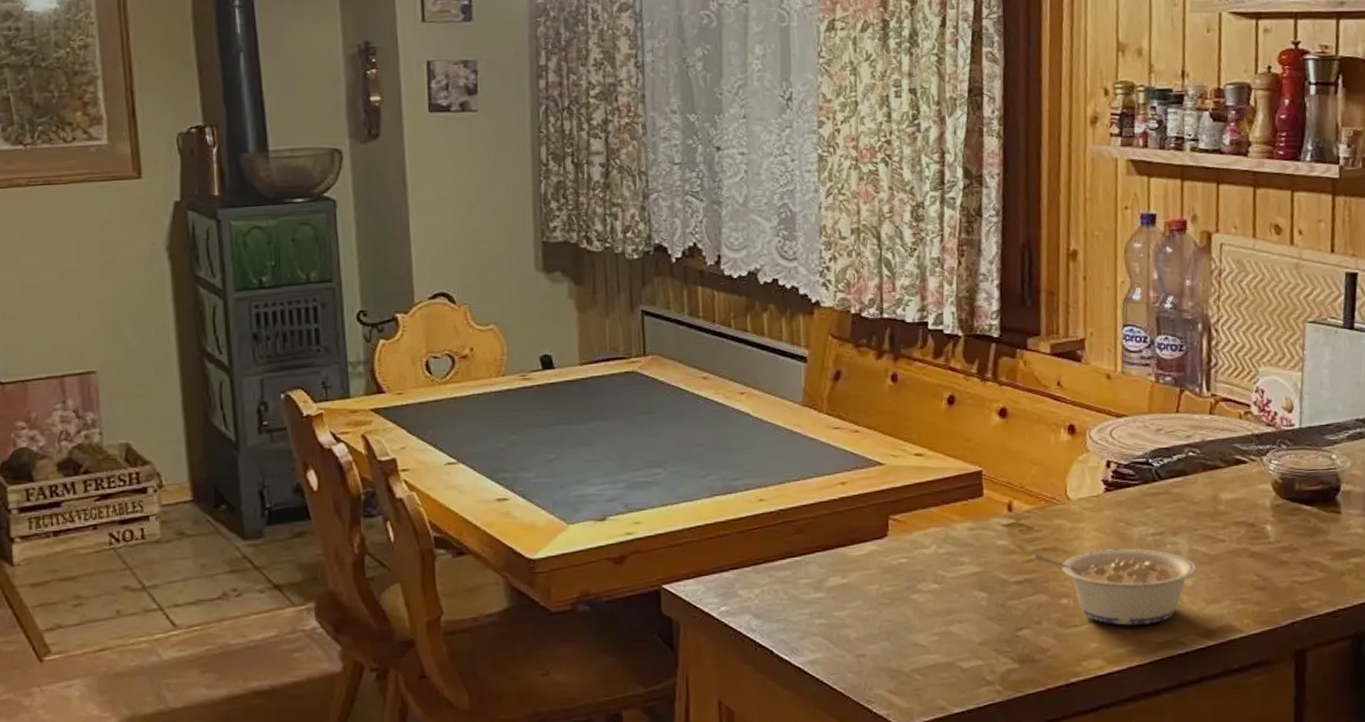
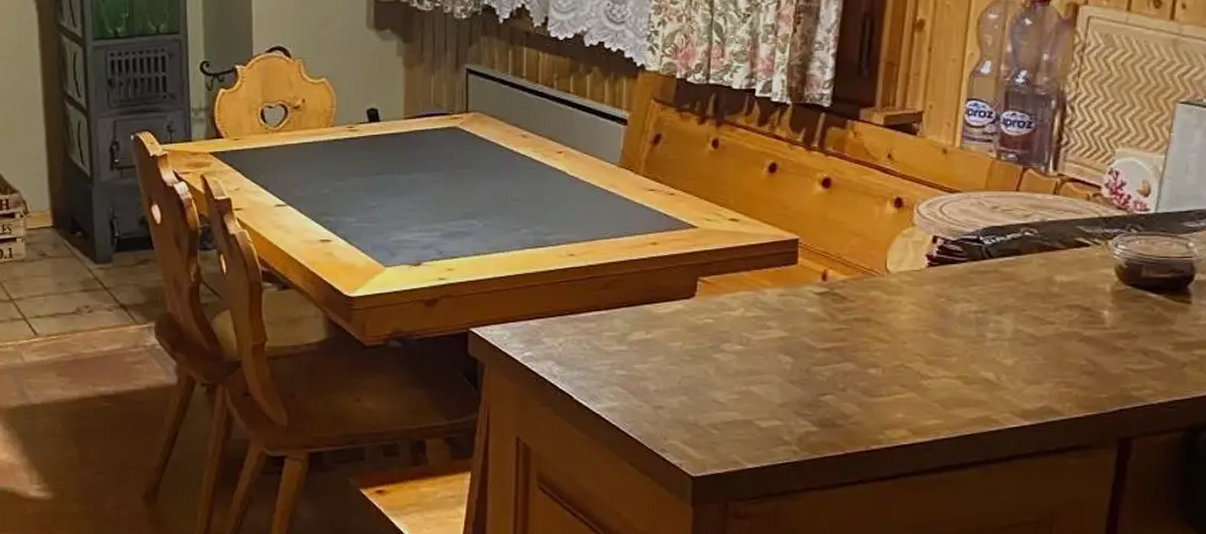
legume: present [1034,548,1196,626] -> none [845,323,1019,400]

